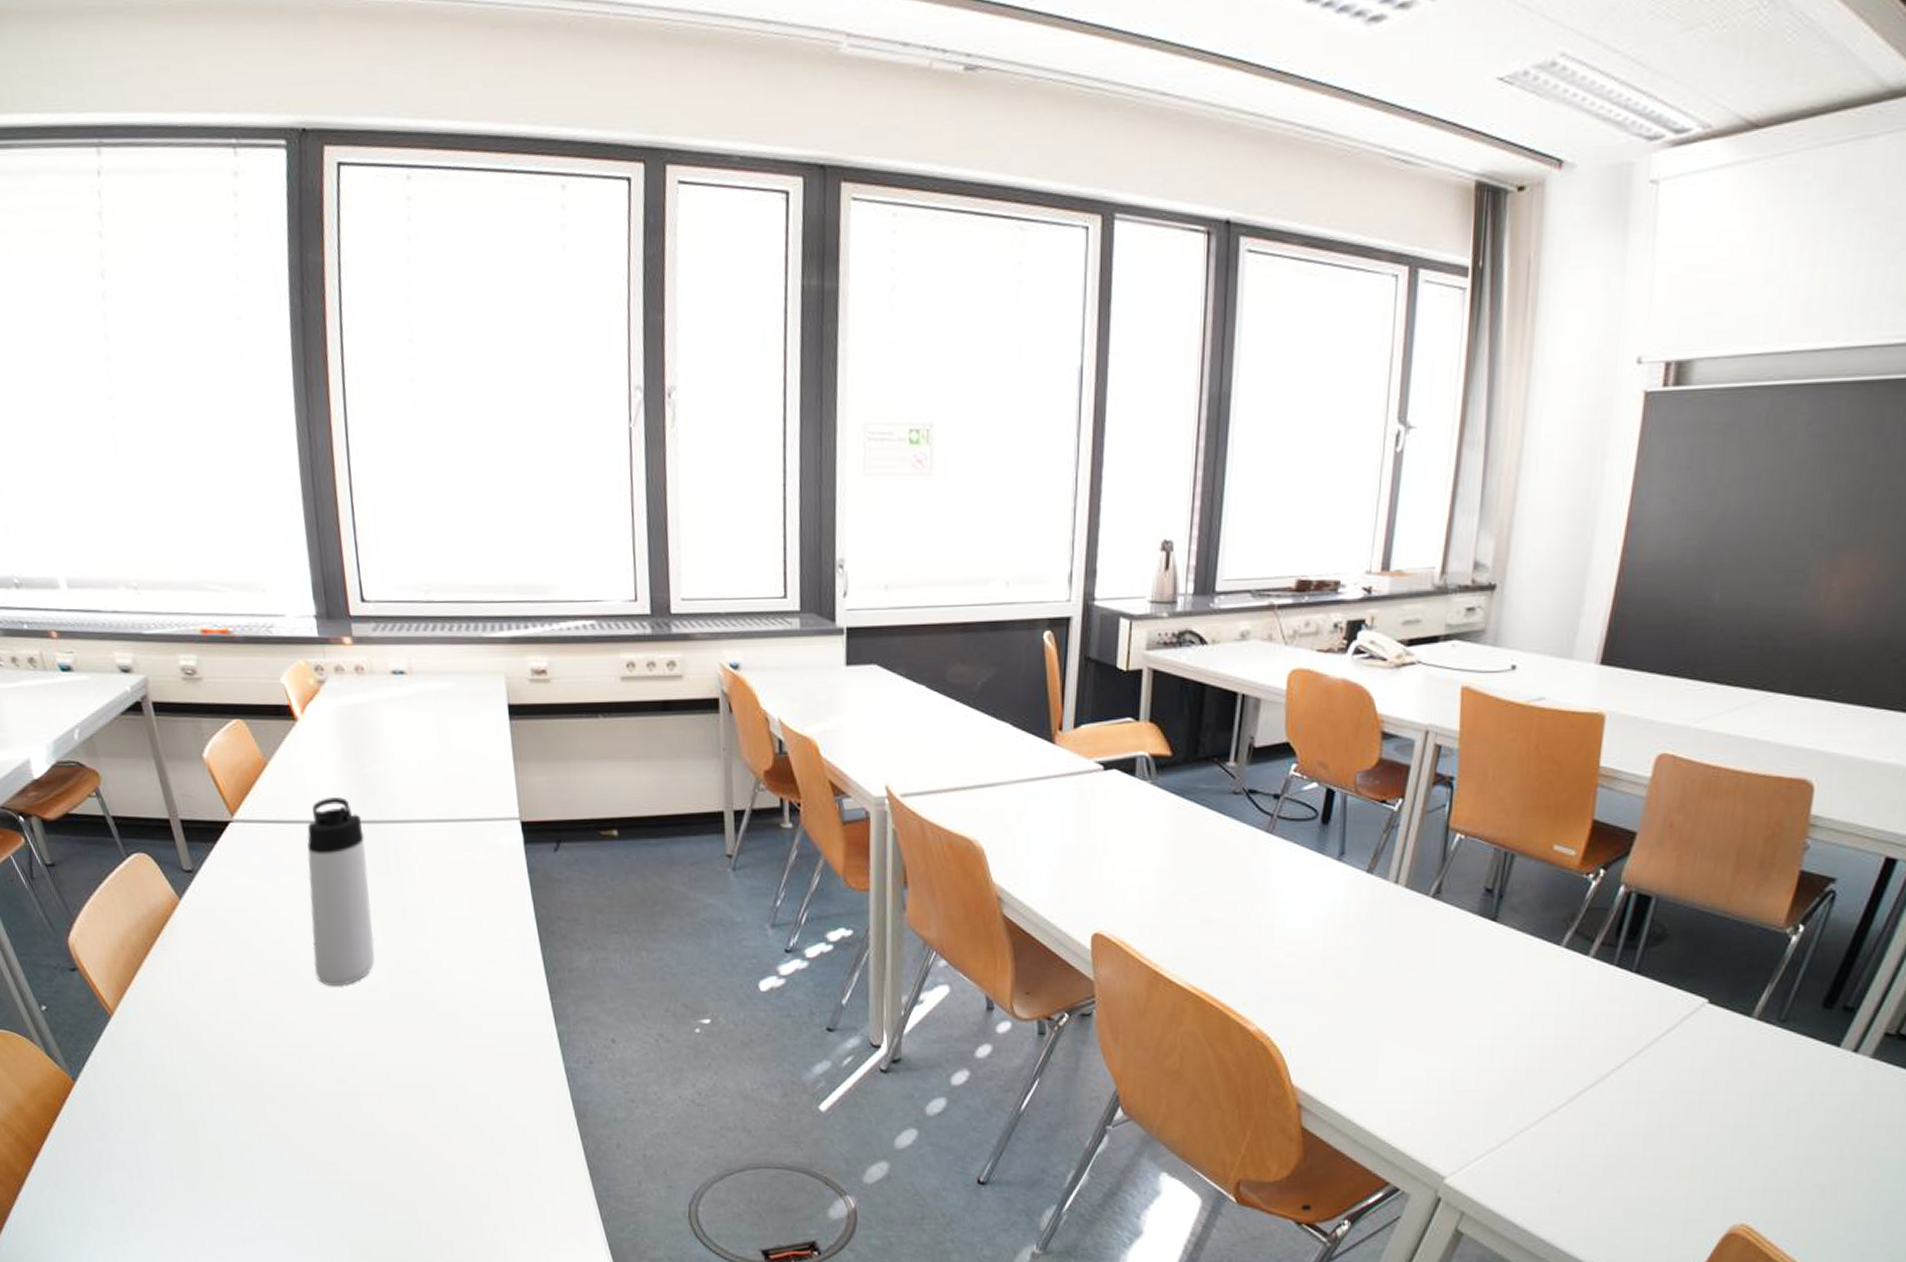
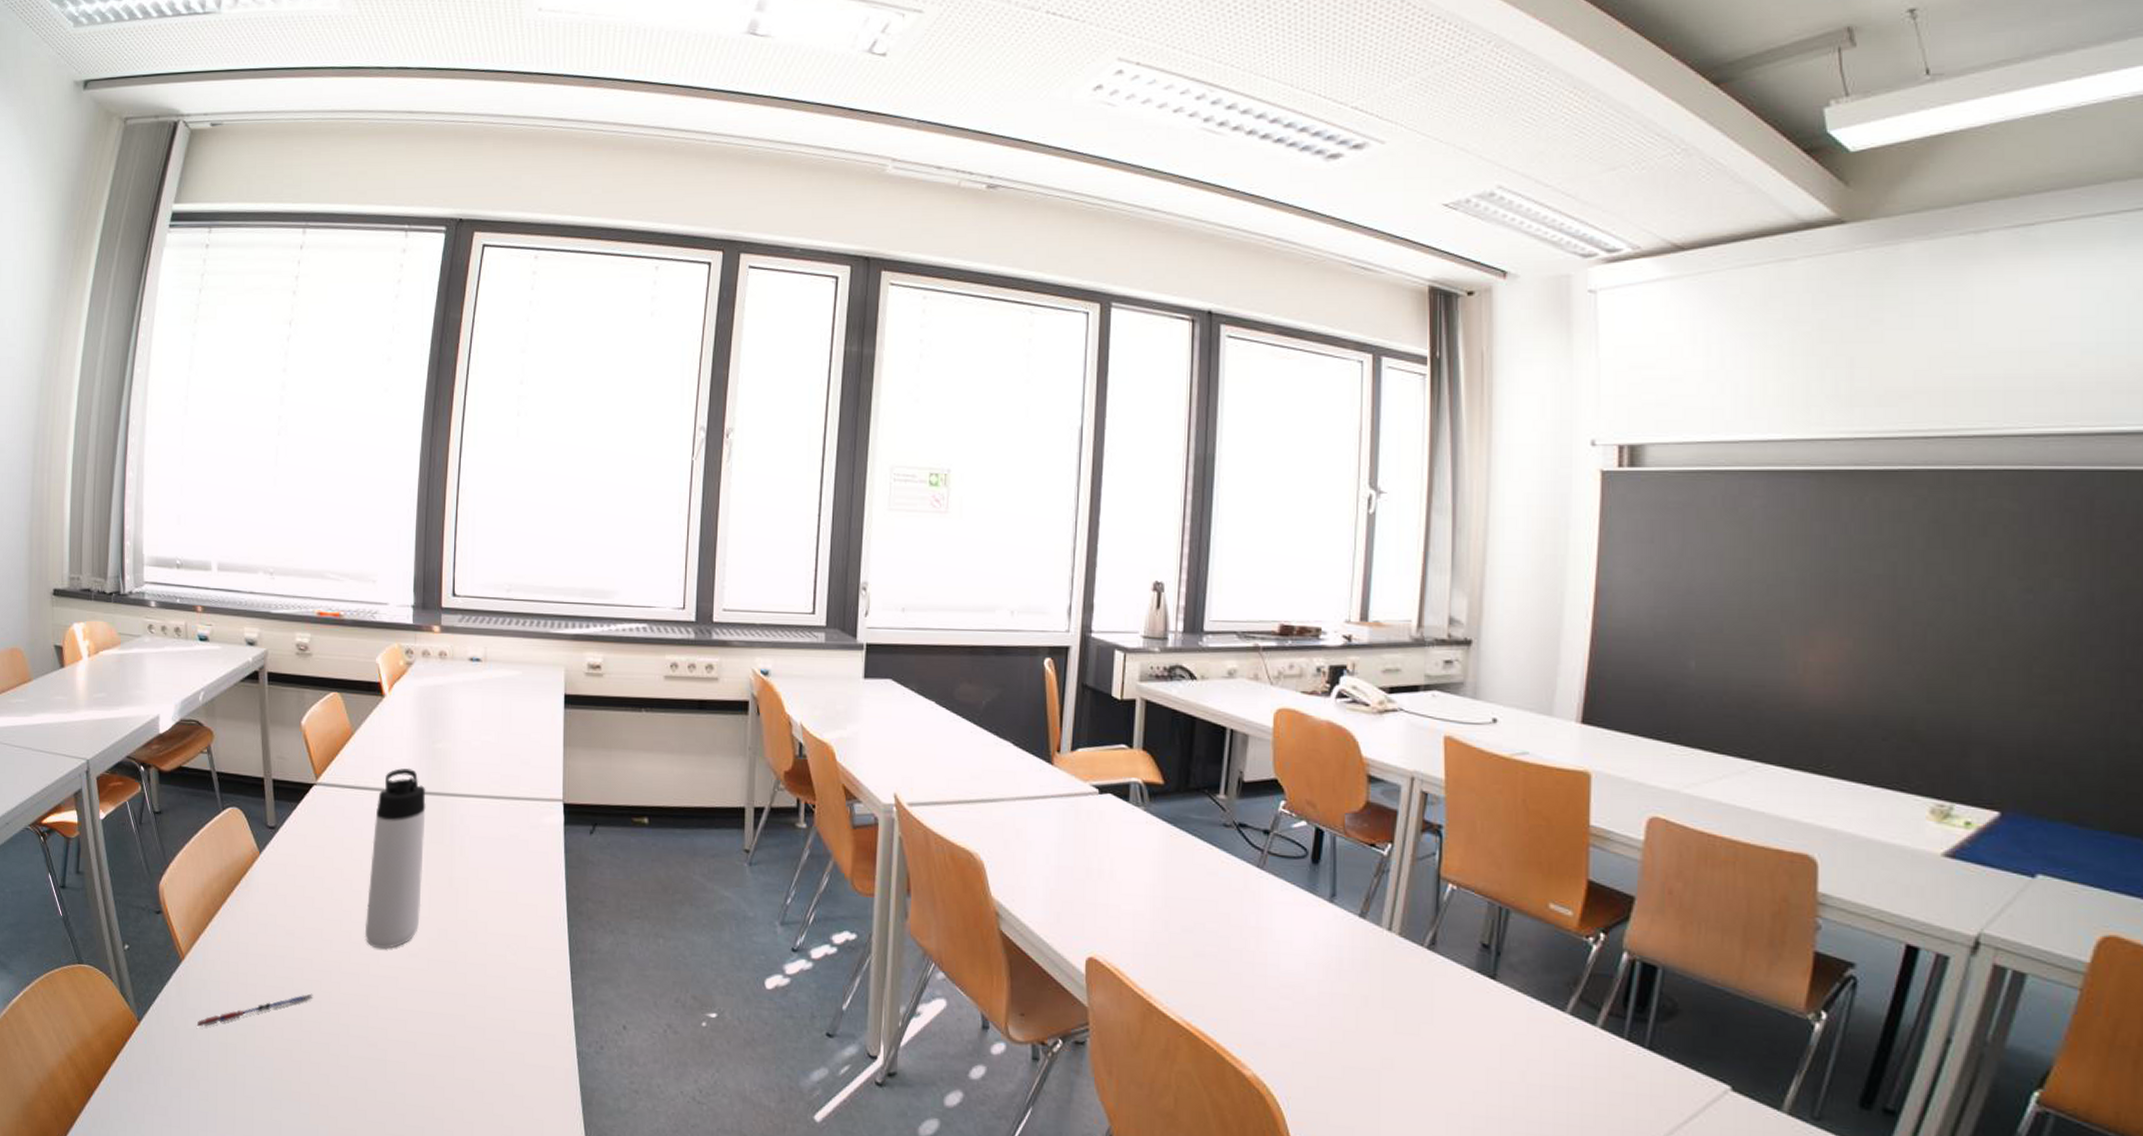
pen: none [141,1037,267,1082] -> present [197,993,313,1028]

